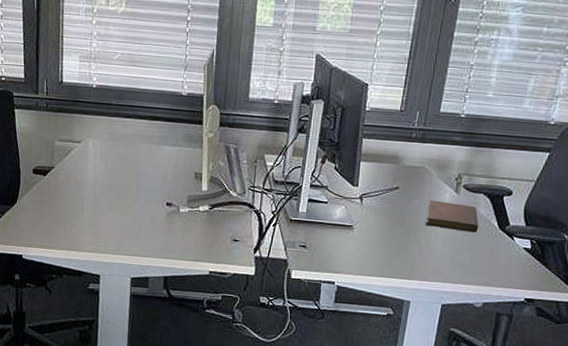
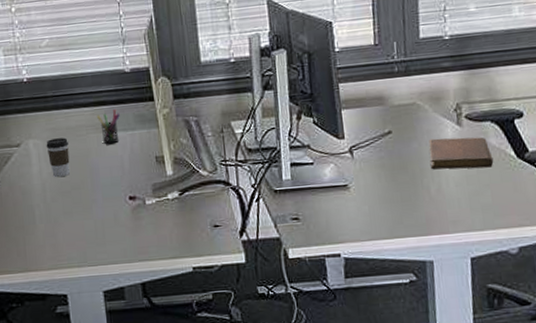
coffee cup: none [103,141,123,176] -> present [46,137,70,178]
pen holder: none [151,126,171,156] -> present [97,109,120,145]

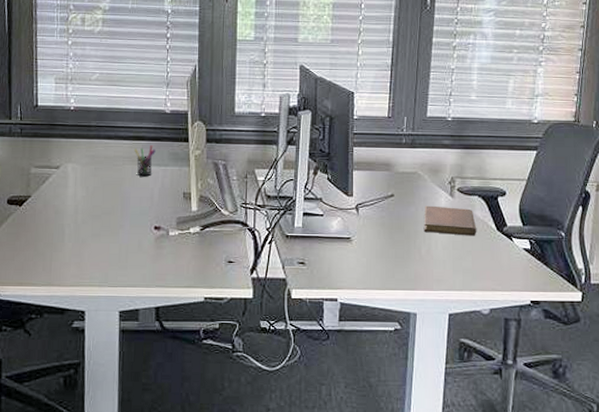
coffee cup: present [46,137,70,178] -> none [84,165,105,202]

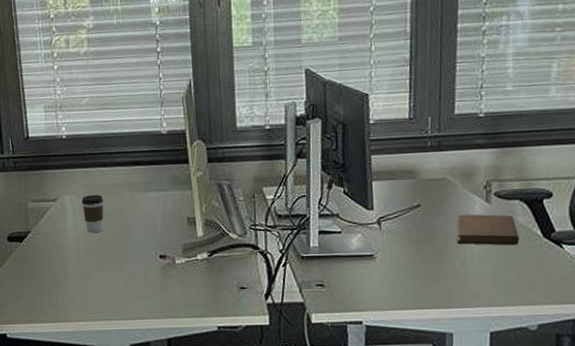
coffee cup: none [84,165,105,202] -> present [81,195,104,233]
pen holder: present [135,145,156,177] -> none [132,170,155,204]

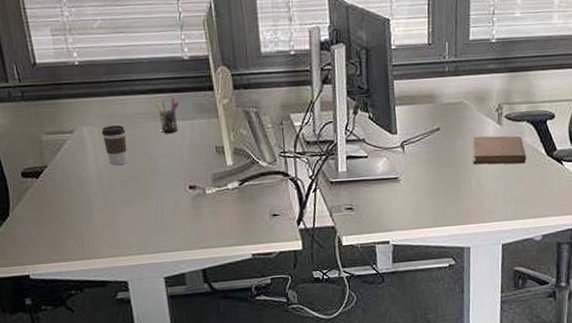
pen holder: none [132,170,155,204] -> present [155,98,179,134]

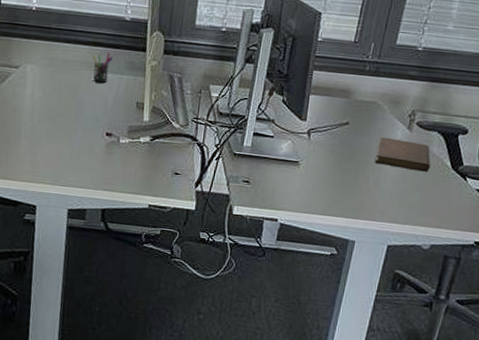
coffee cup: present [101,125,127,166] -> none [42,67,62,104]

